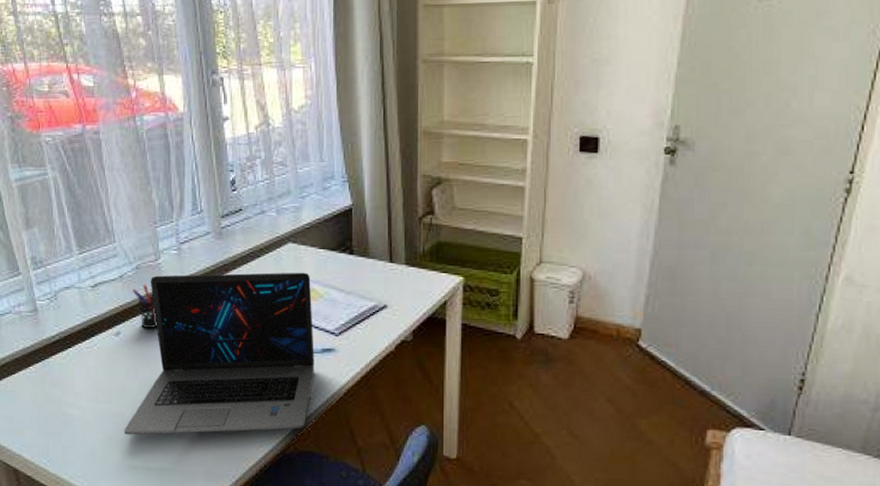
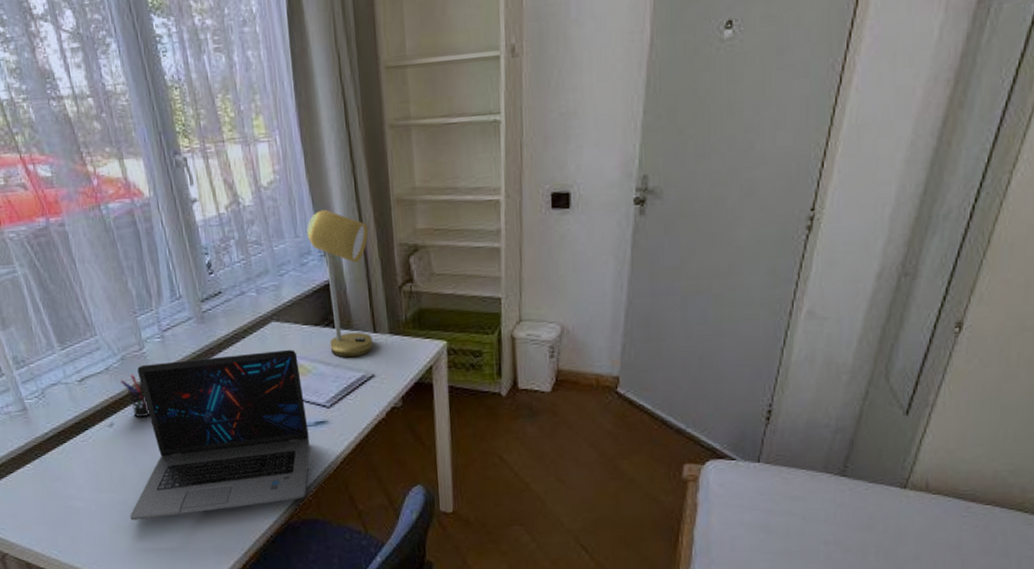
desk lamp: none [332,136,393,286] -> present [307,209,373,358]

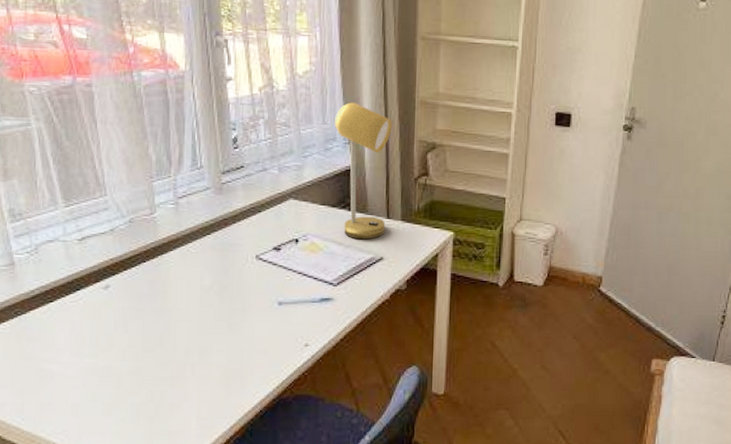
pen holder: present [120,374,150,417] -> none [125,237,150,281]
laptop: present [130,349,310,520] -> none [111,226,313,388]

